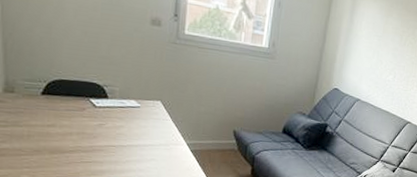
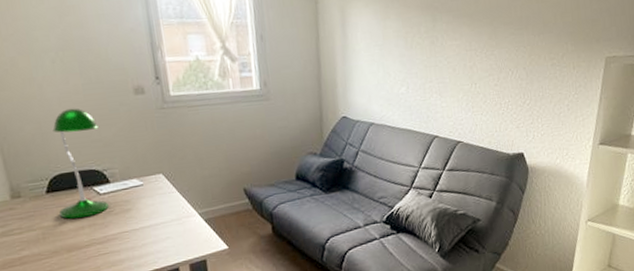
desk lamp: none [50,21,109,125] -> present [52,108,109,219]

